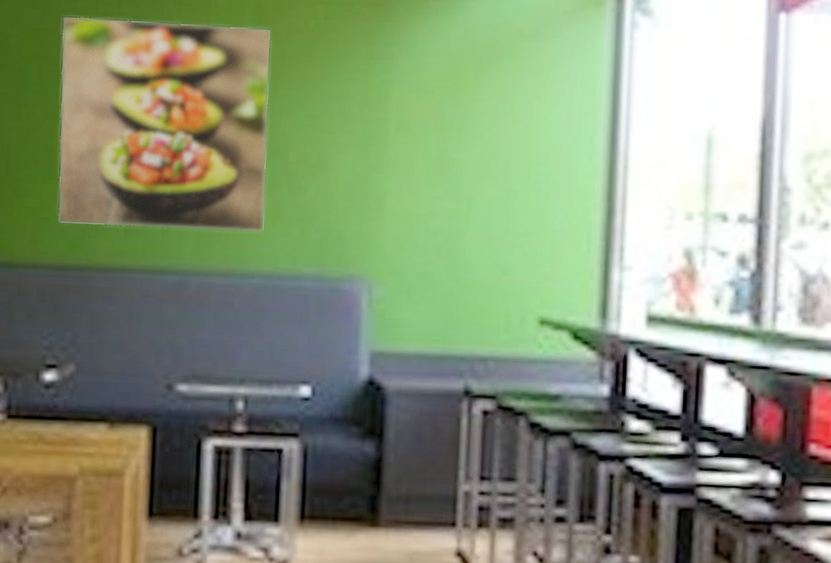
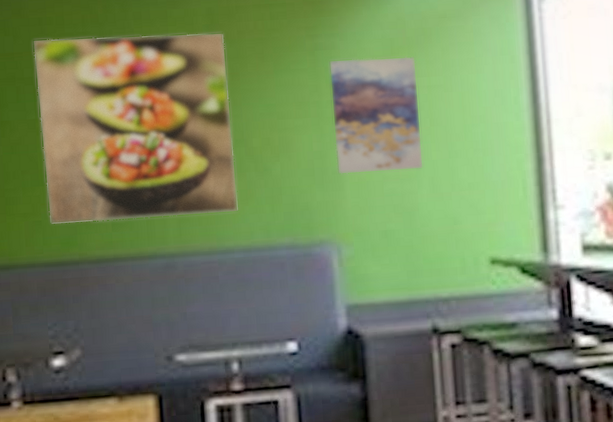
wall art: none [378,71,482,208] -> present [328,56,424,174]

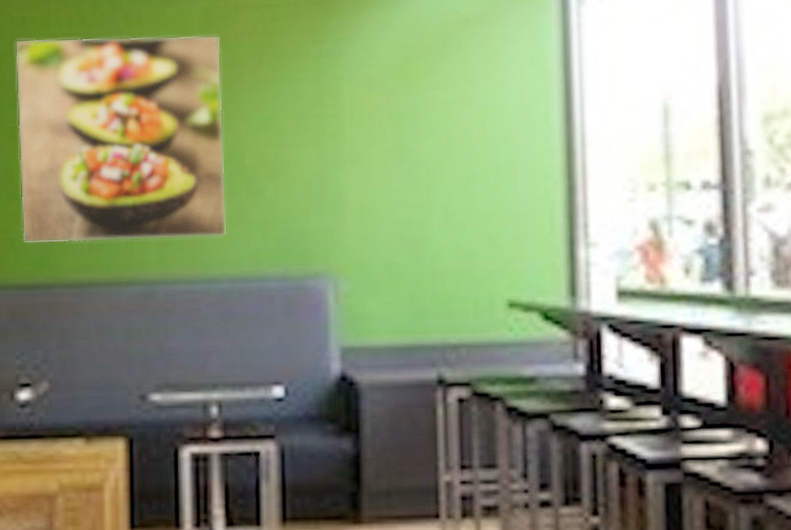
wall art: present [328,56,424,174] -> none [334,65,437,199]

